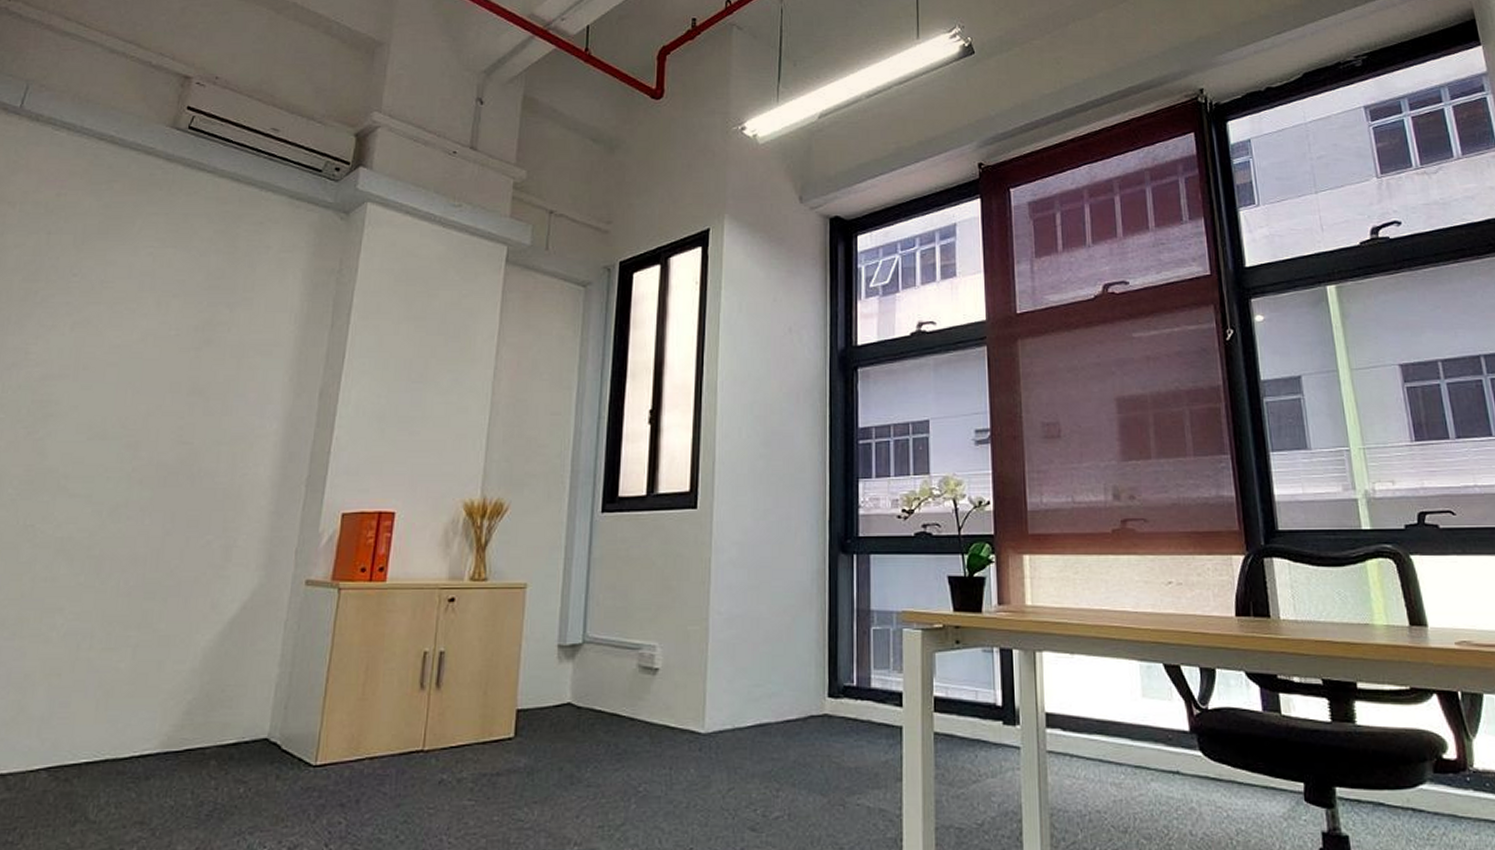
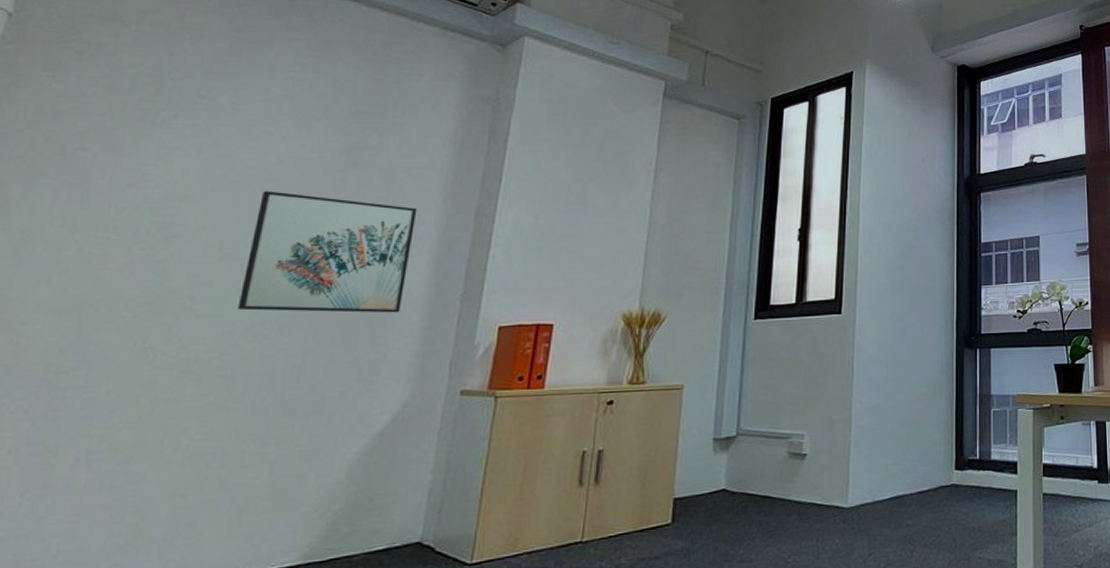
wall art: none [104,369,266,496] -> present [237,191,418,313]

